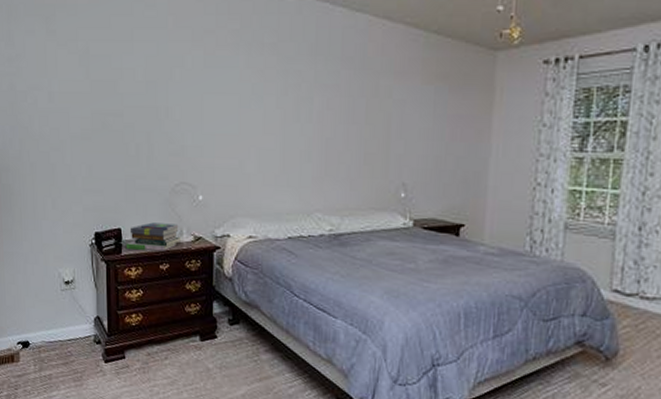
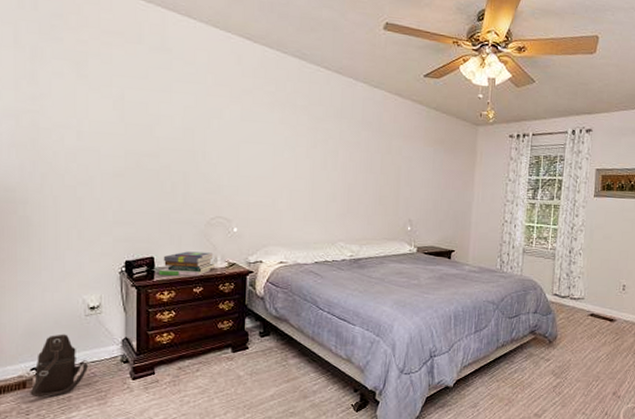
shoulder bag: none [17,308,66,373] -> present [30,334,89,398]

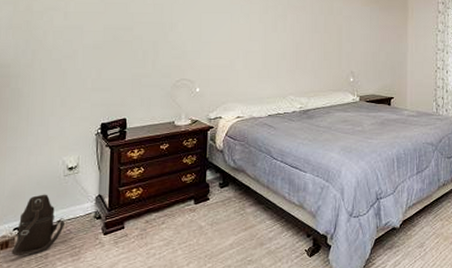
books: present [158,251,215,277] -> none [130,112,179,134]

